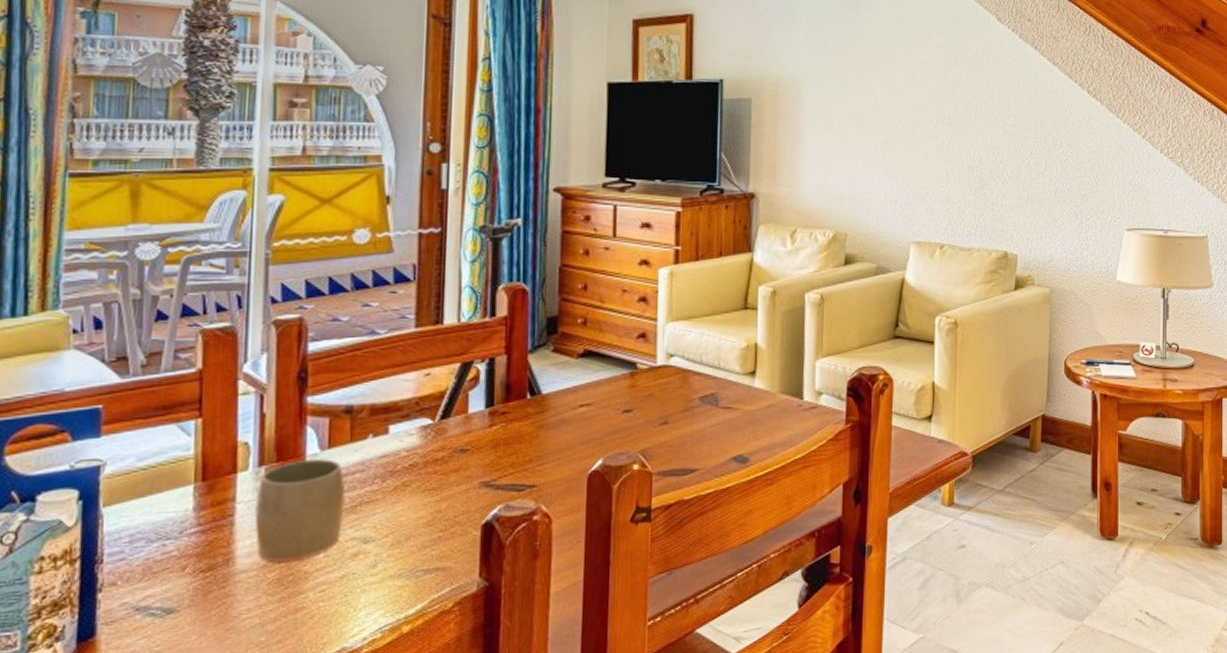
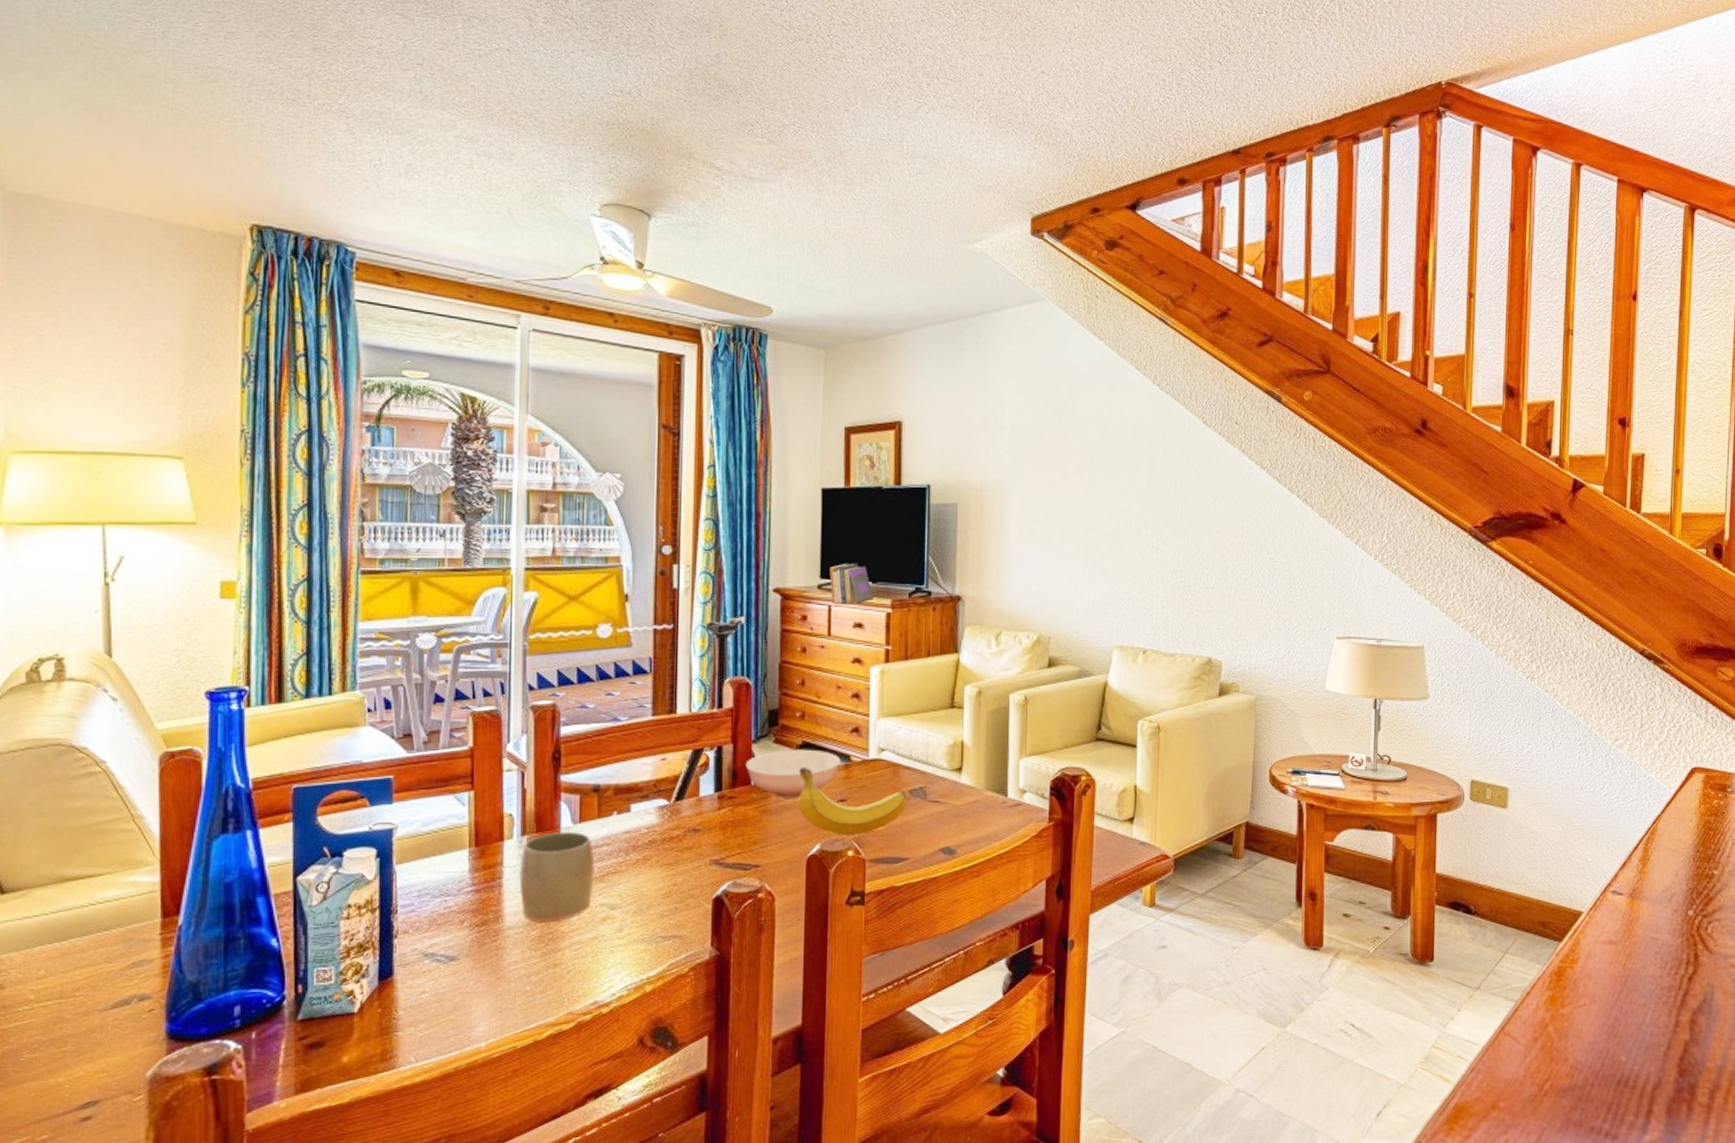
bowl: none [520,358,626,411] -> present [745,749,841,798]
fruit: none [579,376,698,447] -> present [799,766,908,834]
books: none [615,160,663,204] -> present [829,563,874,605]

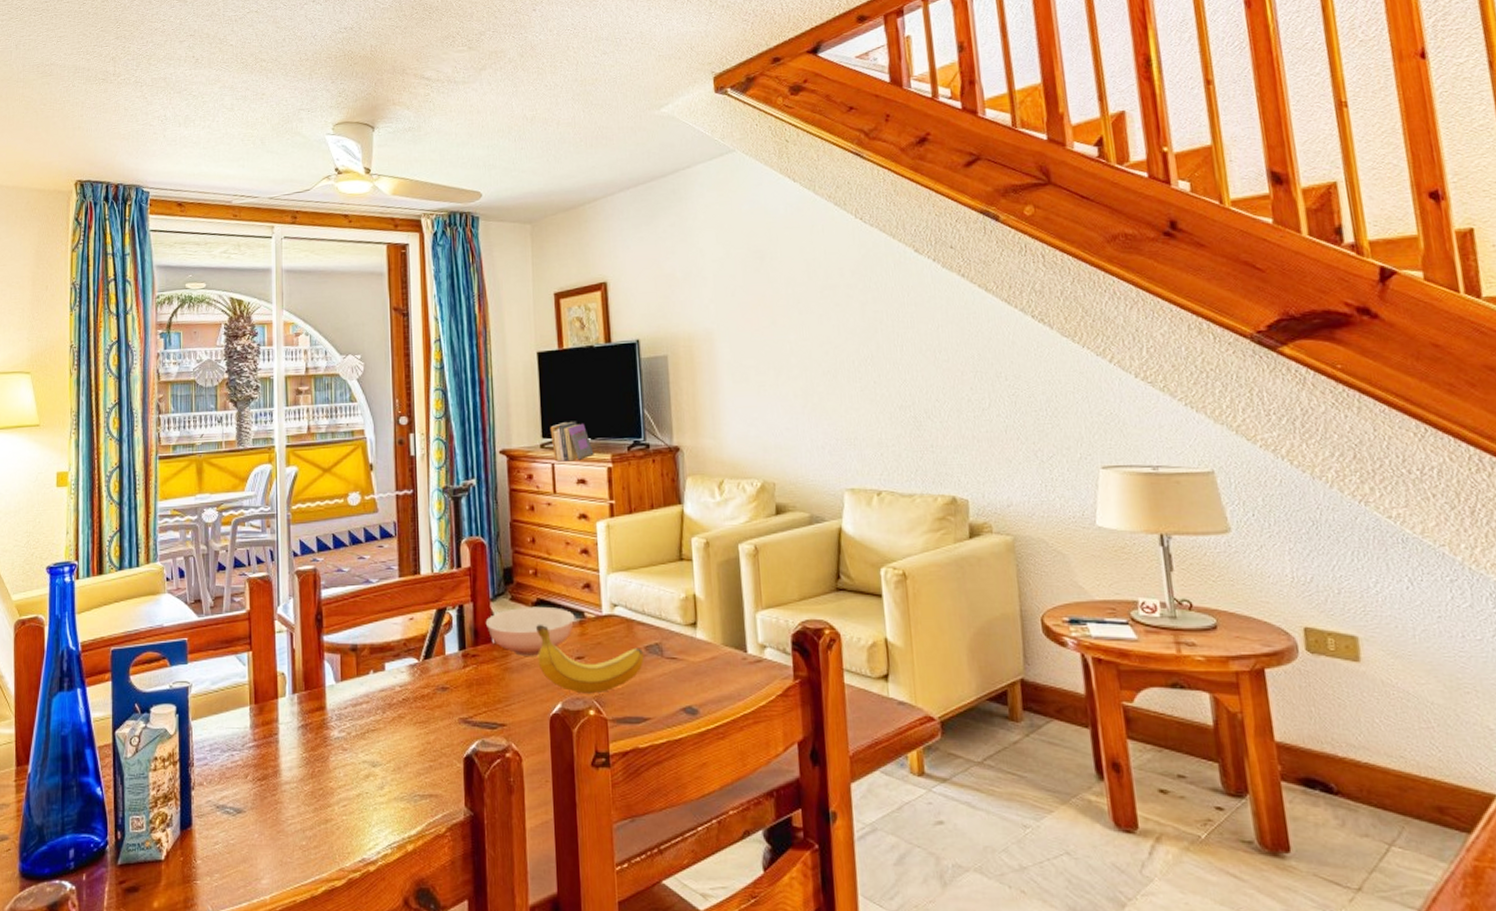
mug: present [519,832,595,921] -> none [292,690,357,777]

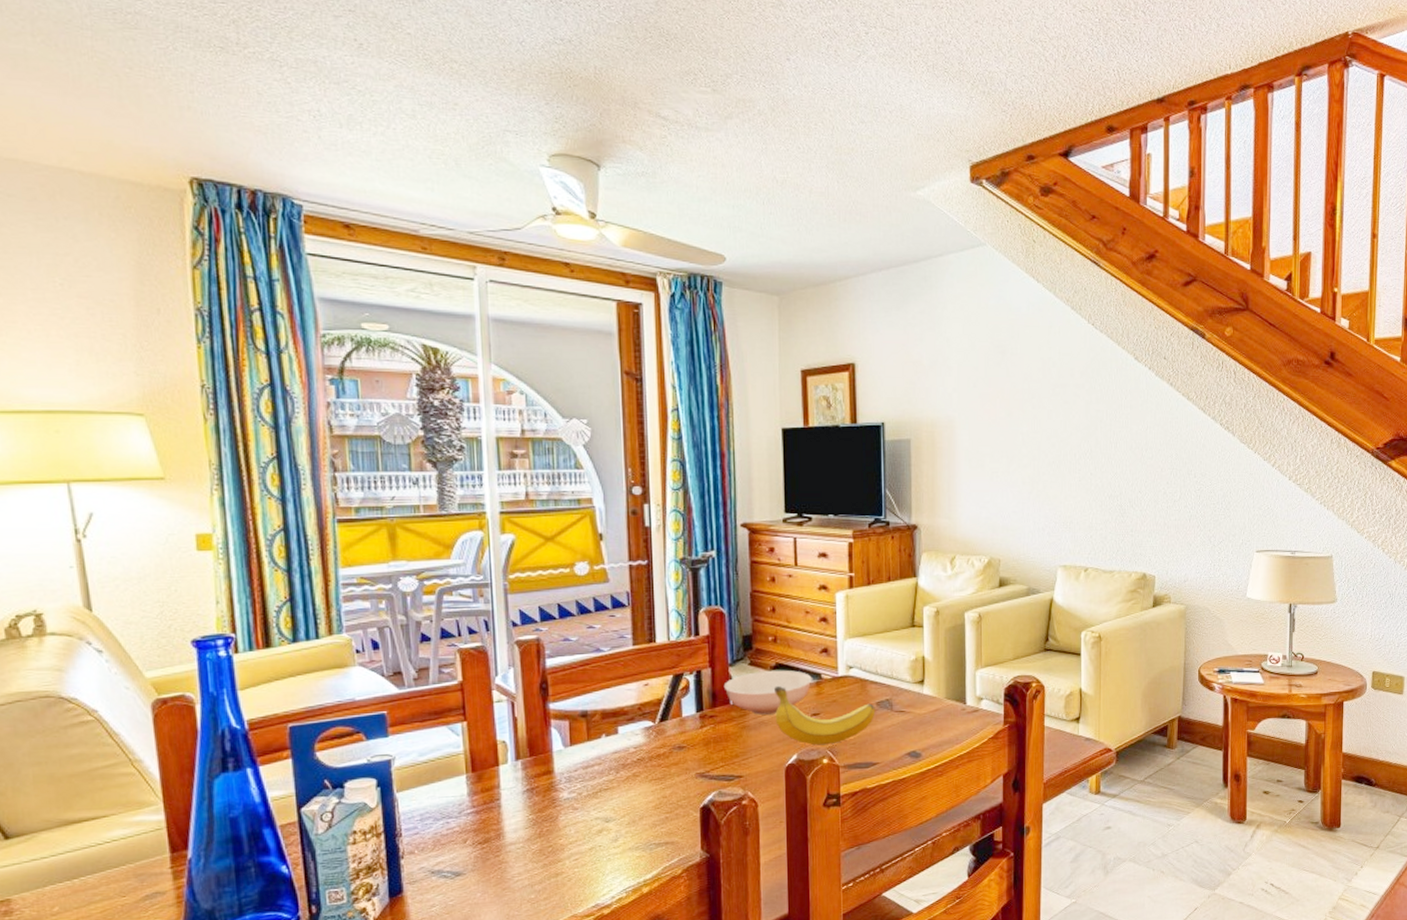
books: present [550,421,594,462] -> none [793,497,836,536]

